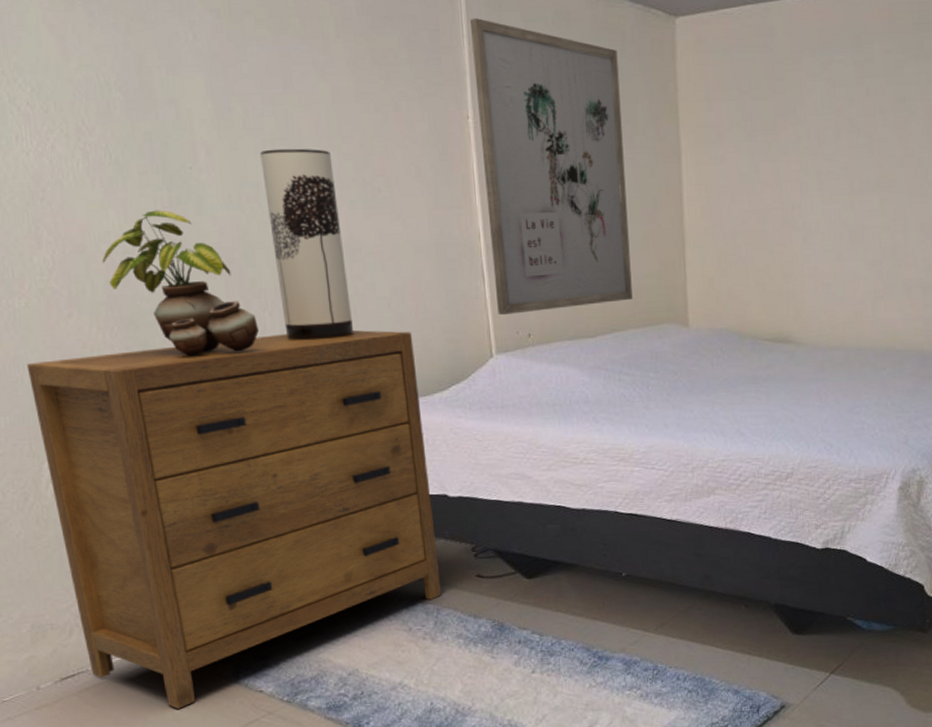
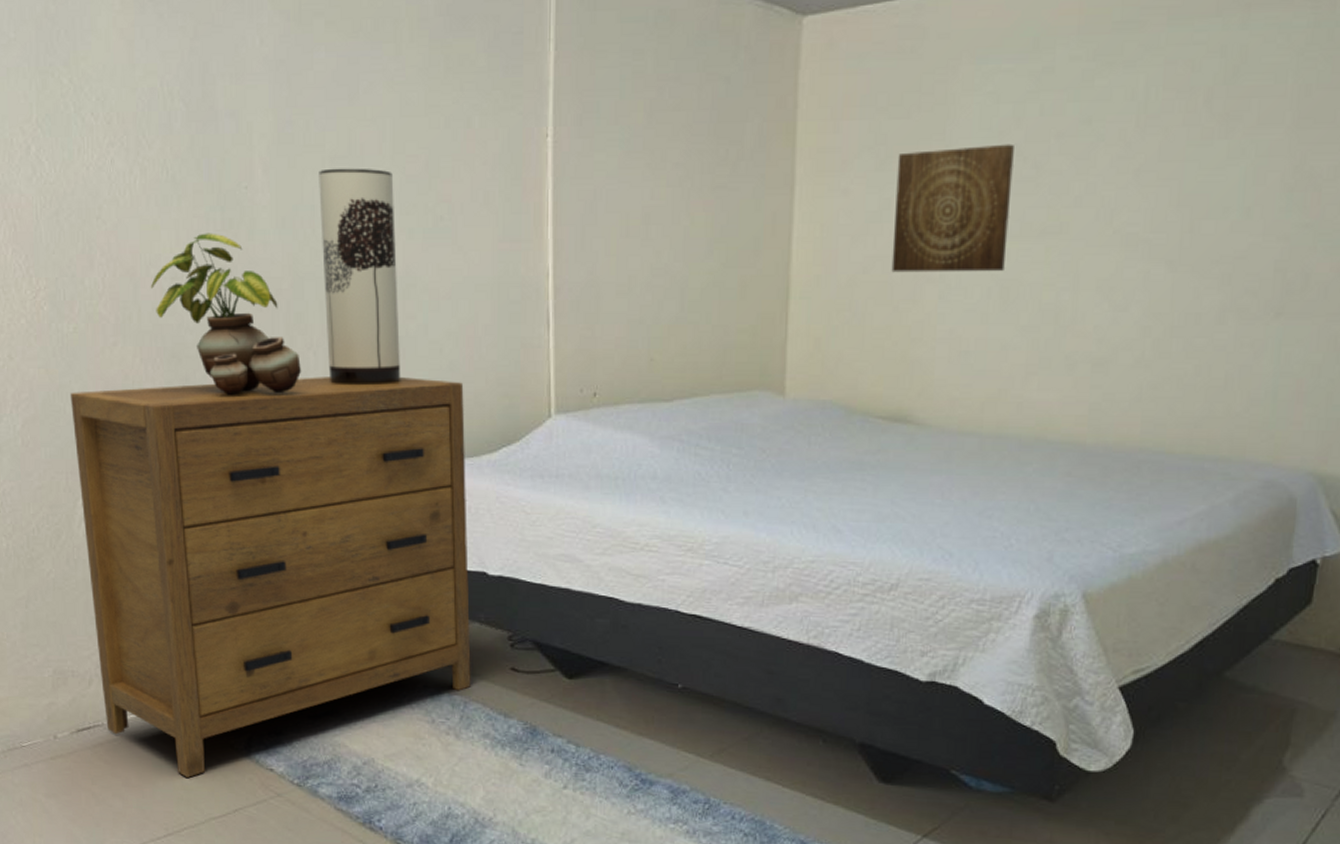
wall art: present [469,18,633,316] -> none [558,19,728,370]
wall art: none [761,118,851,223] -> present [891,144,1014,273]

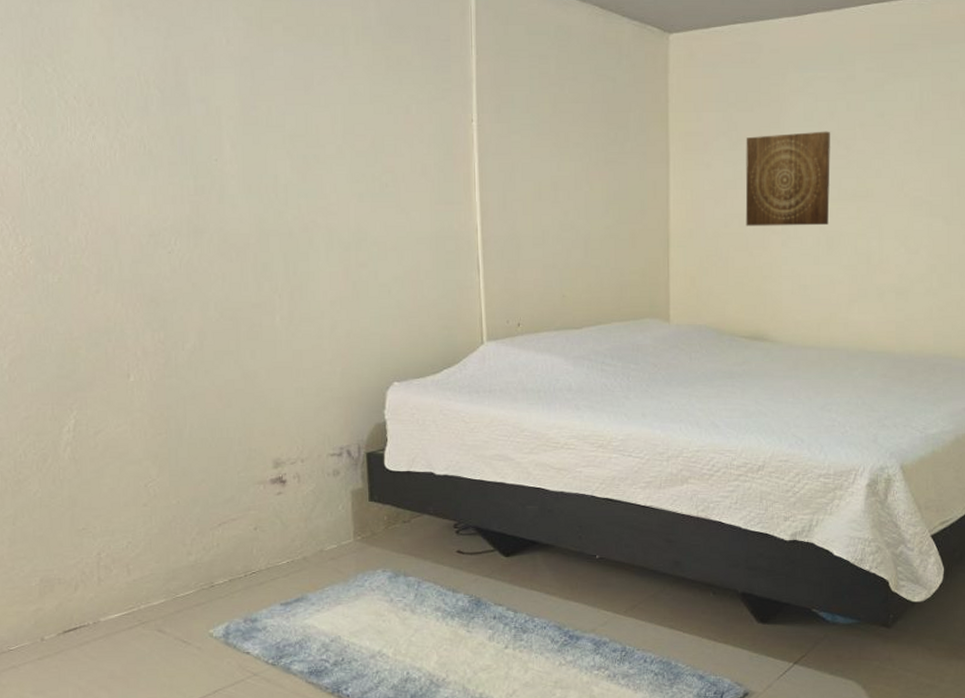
dresser: present [70,377,471,778] -> none [55,314,423,666]
potted plant: present [150,233,302,396] -> none [130,197,269,334]
table lamp: present [319,168,401,386] -> none [280,144,356,322]

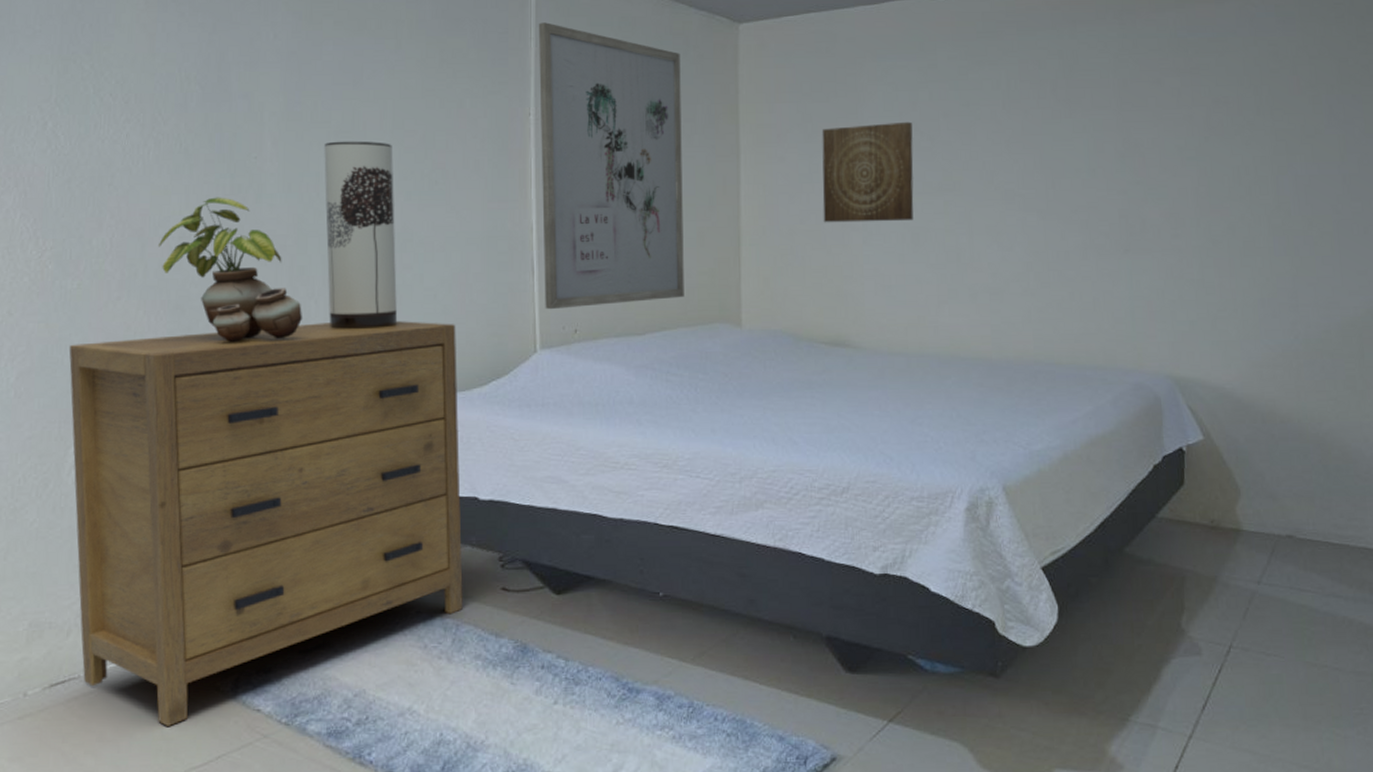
dresser: none [55,314,423,666] -> present [69,321,463,726]
potted plant: none [130,197,269,334] -> present [157,197,303,343]
table lamp: none [280,144,356,322] -> present [324,141,398,330]
wall art: none [478,30,618,305] -> present [538,22,684,310]

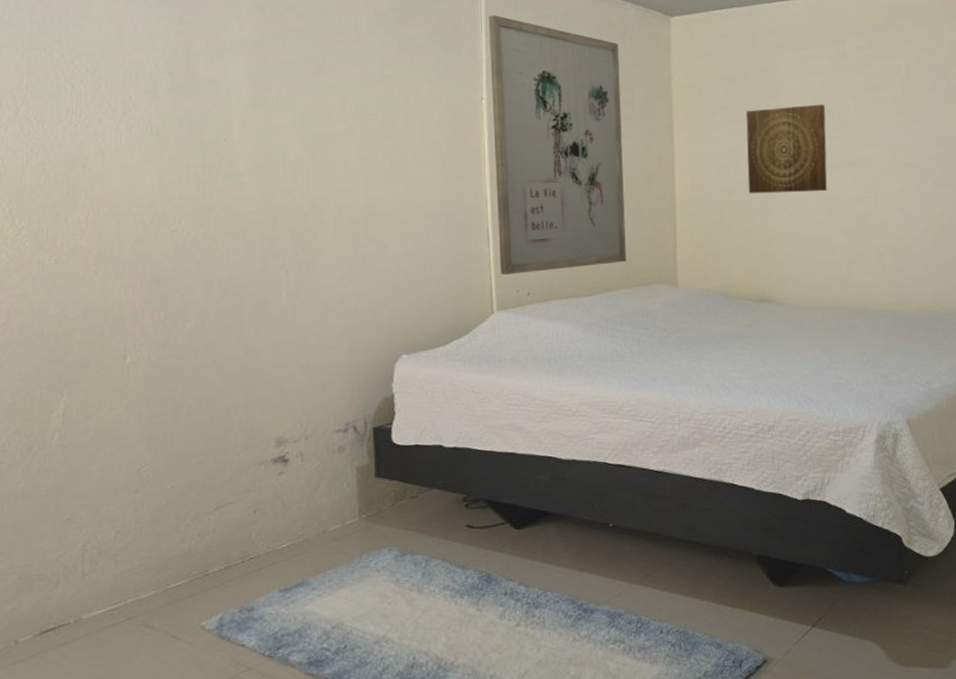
dresser: present [69,321,463,726] -> none [48,288,431,664]
potted plant: present [157,197,303,343] -> none [132,177,275,312]
table lamp: present [324,141,398,330] -> none [290,124,364,298]

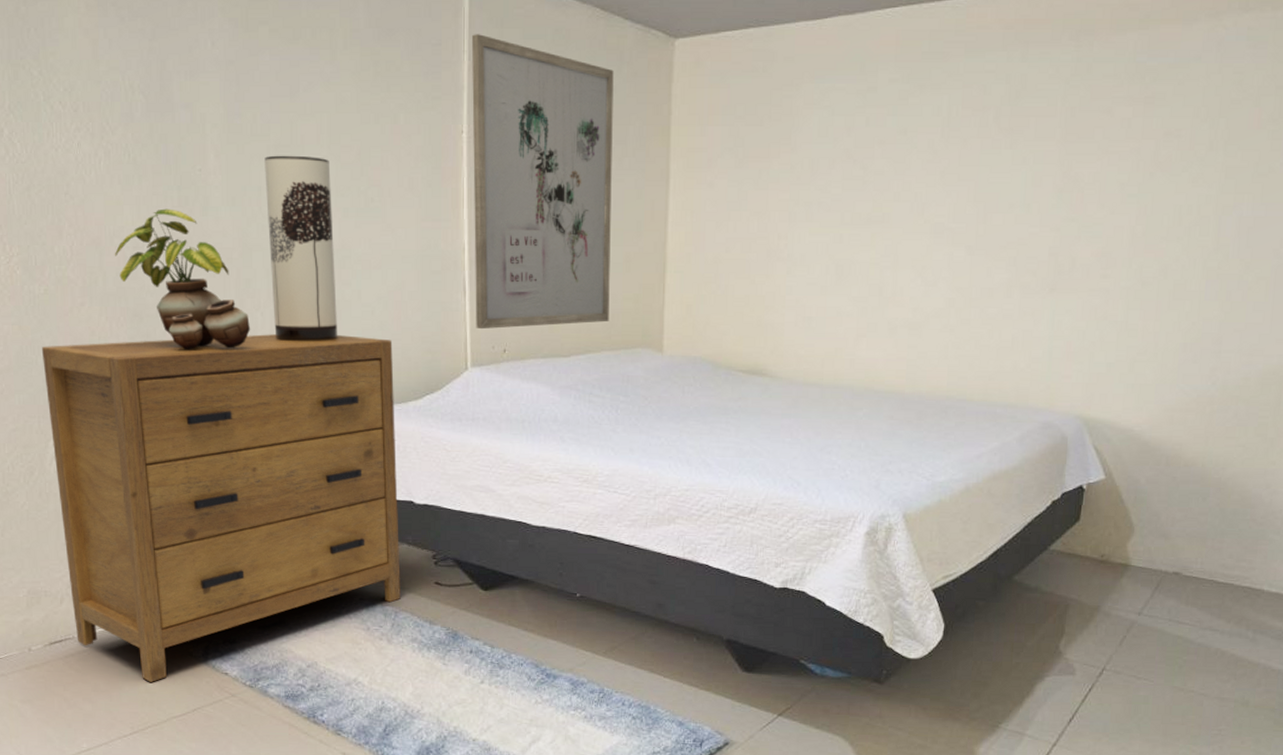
dresser: none [48,288,431,664] -> present [41,334,401,682]
potted plant: none [132,177,275,312] -> present [114,208,251,350]
table lamp: none [290,124,364,298] -> present [264,155,338,342]
wall art: present [746,104,827,194] -> none [749,148,846,253]

